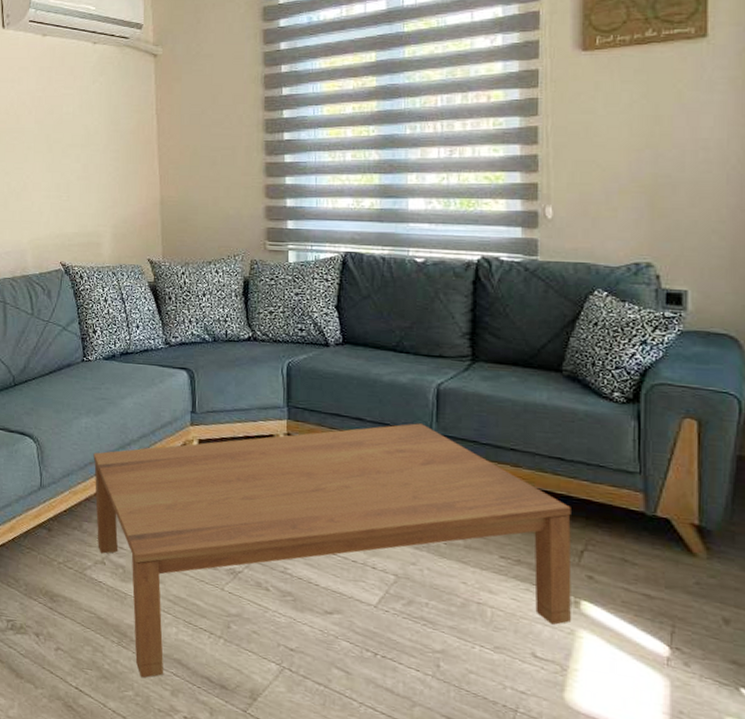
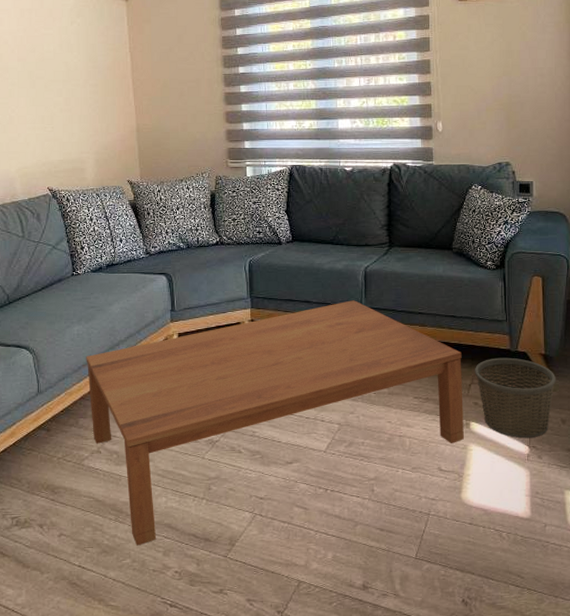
basket: none [589,520,717,637] -> present [474,357,557,439]

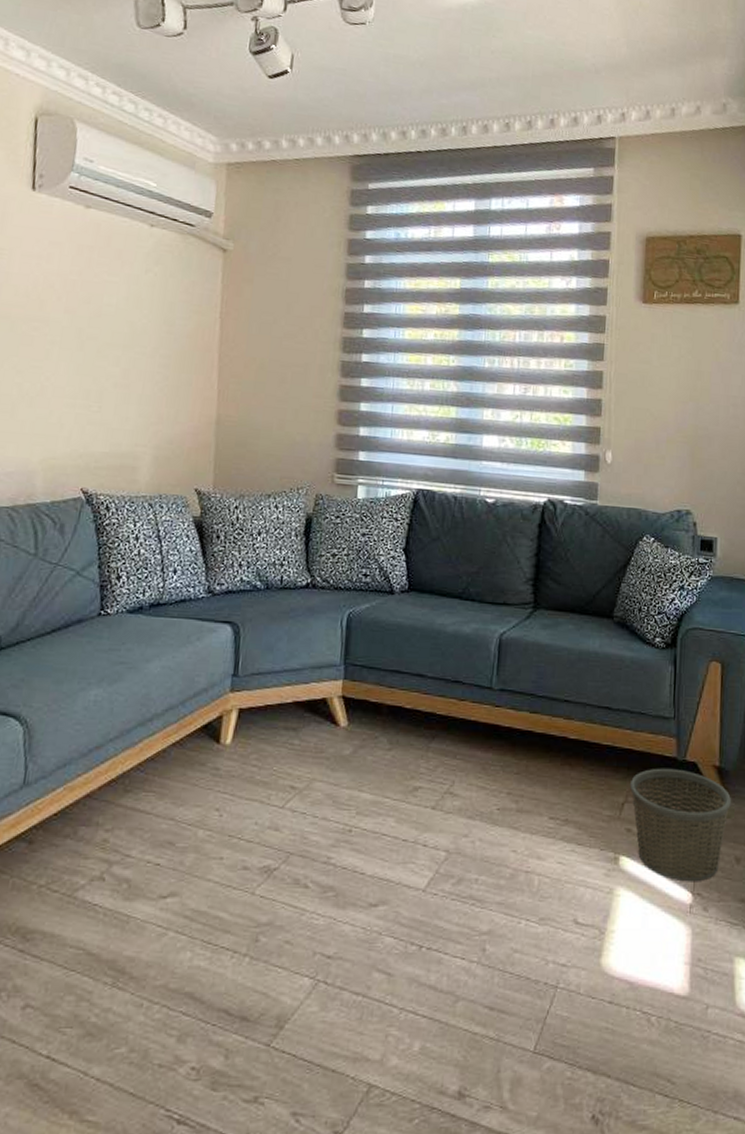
coffee table: present [86,300,464,546] -> none [96,677,615,1026]

